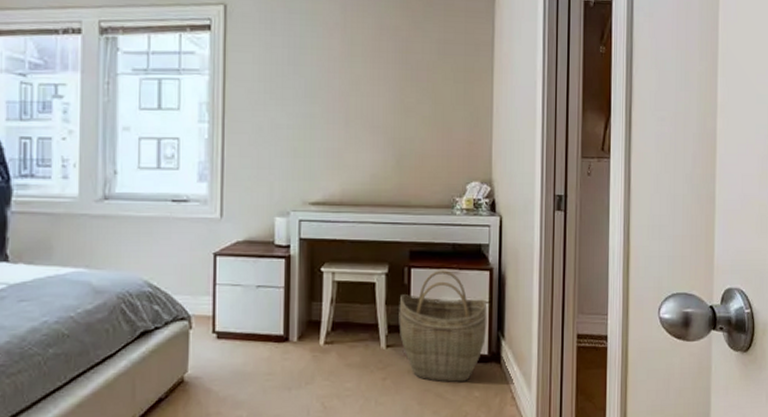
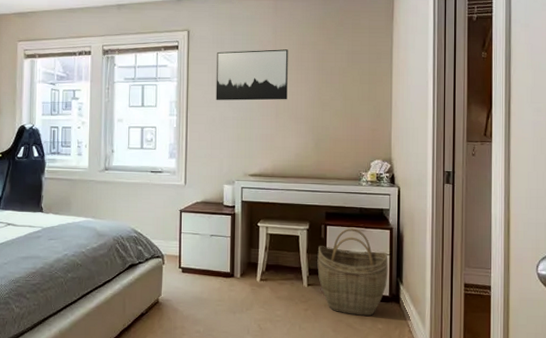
wall art: none [264,34,362,103] -> present [216,49,288,101]

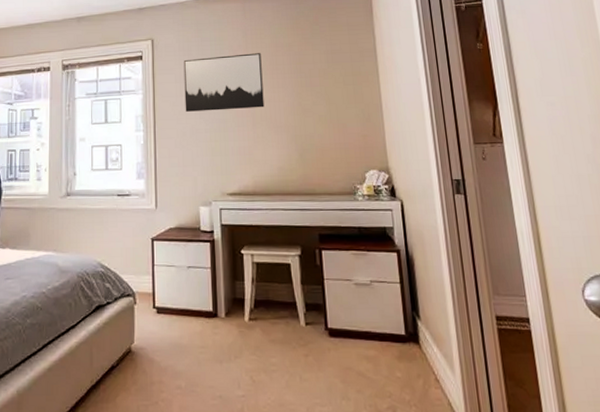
woven basket: present [317,228,388,317] -> none [313,252,401,362]

